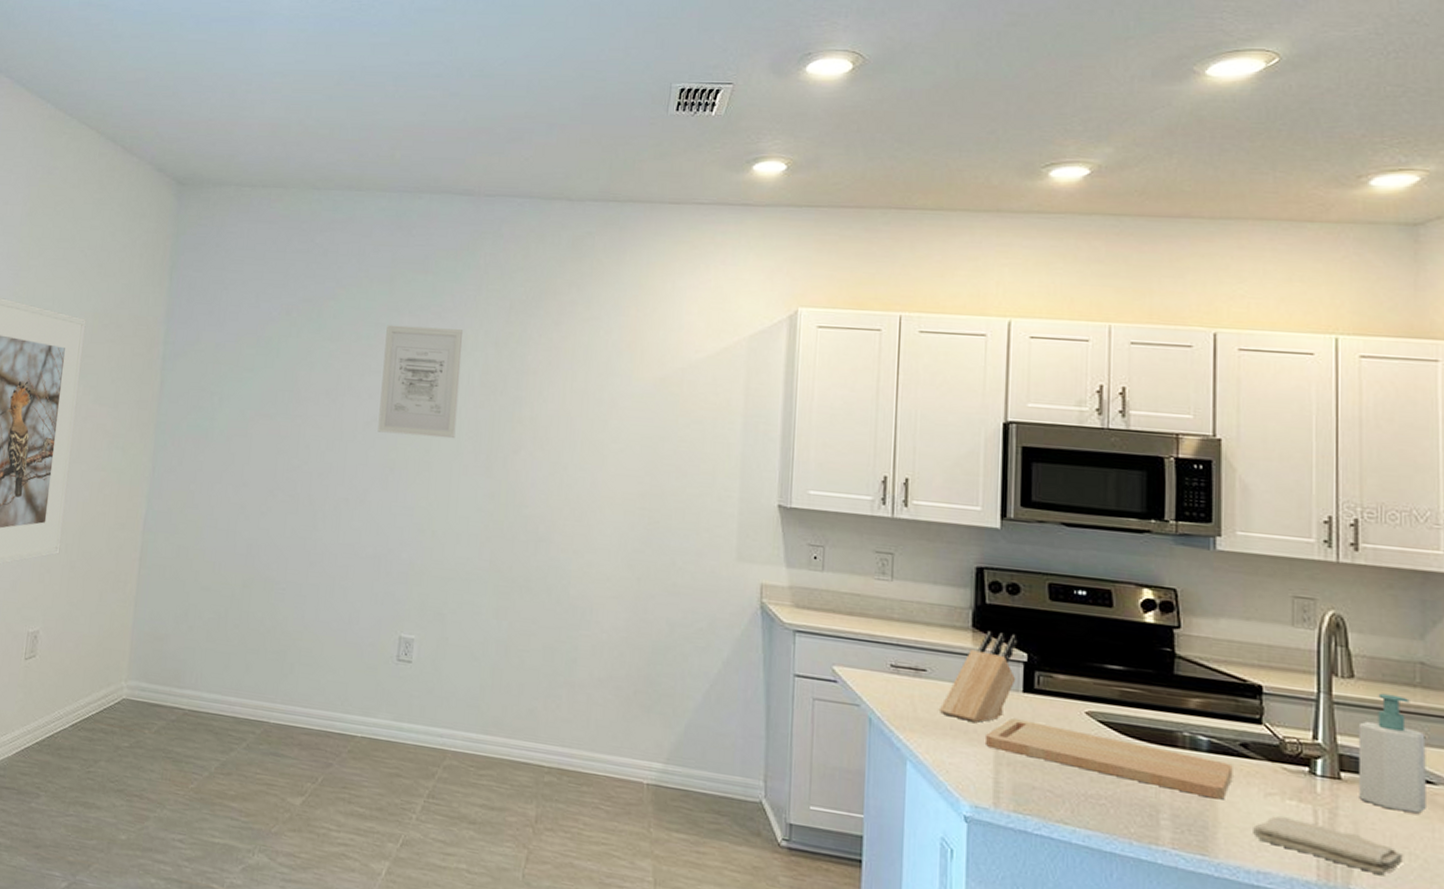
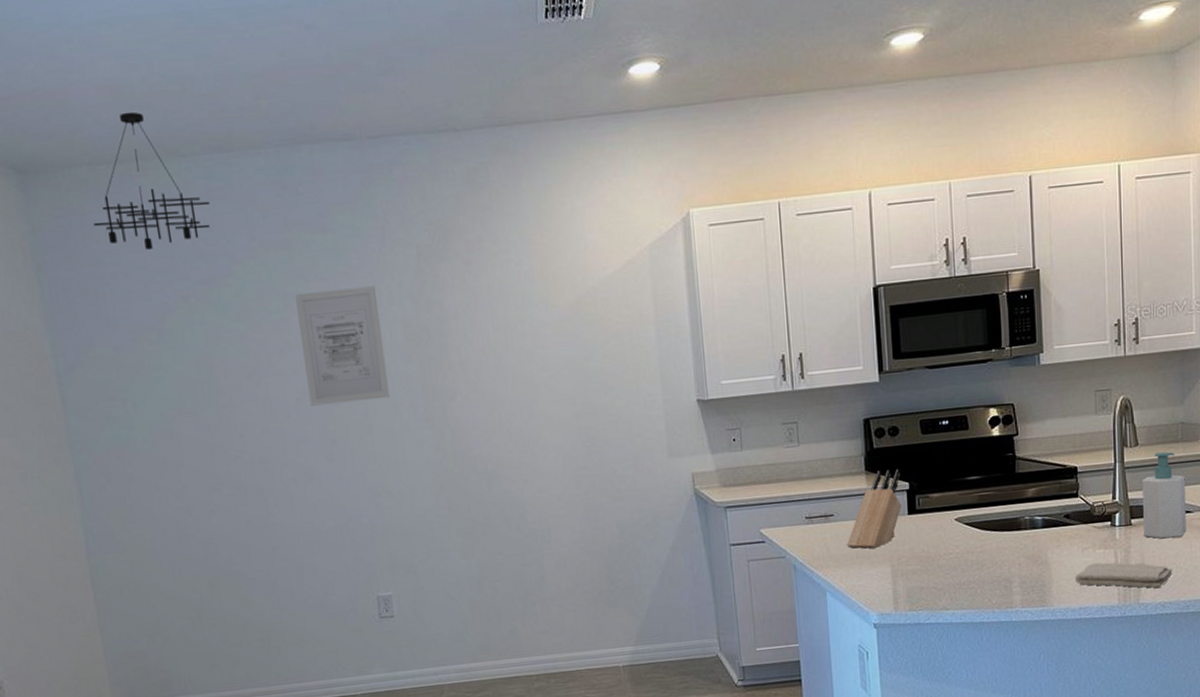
chandelier: none [228,146,331,264] -> present [93,111,211,250]
cutting board: present [986,718,1233,800] -> none [884,532,1060,566]

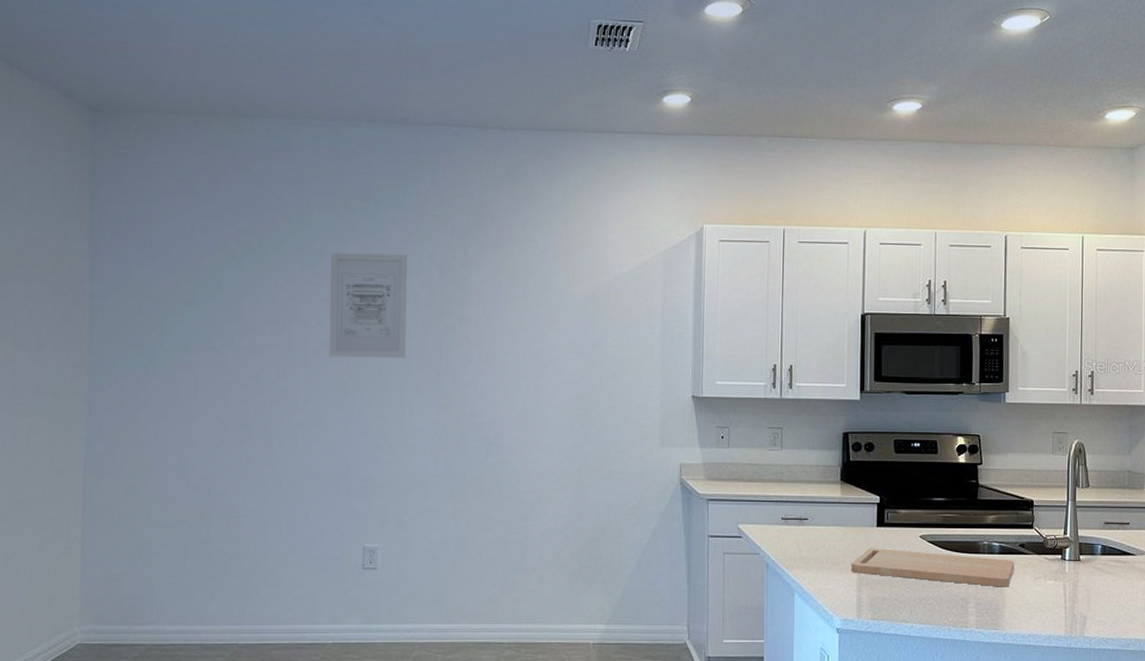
chandelier: present [93,111,211,250] -> none [153,72,267,195]
knife block: present [846,468,902,549] -> none [817,482,873,555]
cutting board: none [884,532,1060,566] -> present [851,548,1015,587]
washcloth: present [1075,562,1173,588] -> none [1027,593,1116,623]
soap bottle: present [1142,451,1186,539] -> none [1090,496,1130,577]

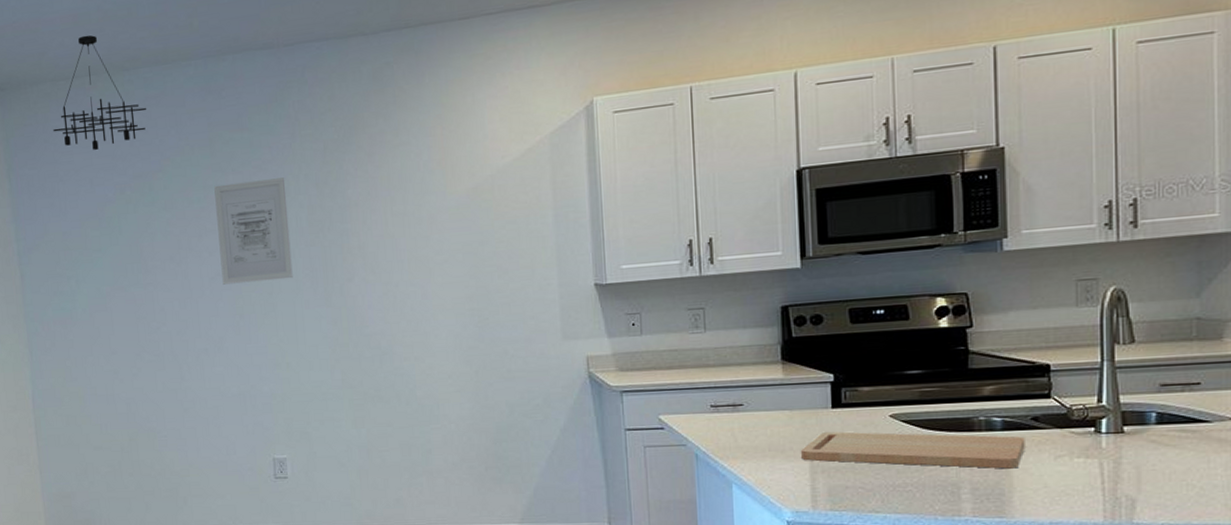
chandelier: none [153,72,267,195] -> present [53,35,147,150]

